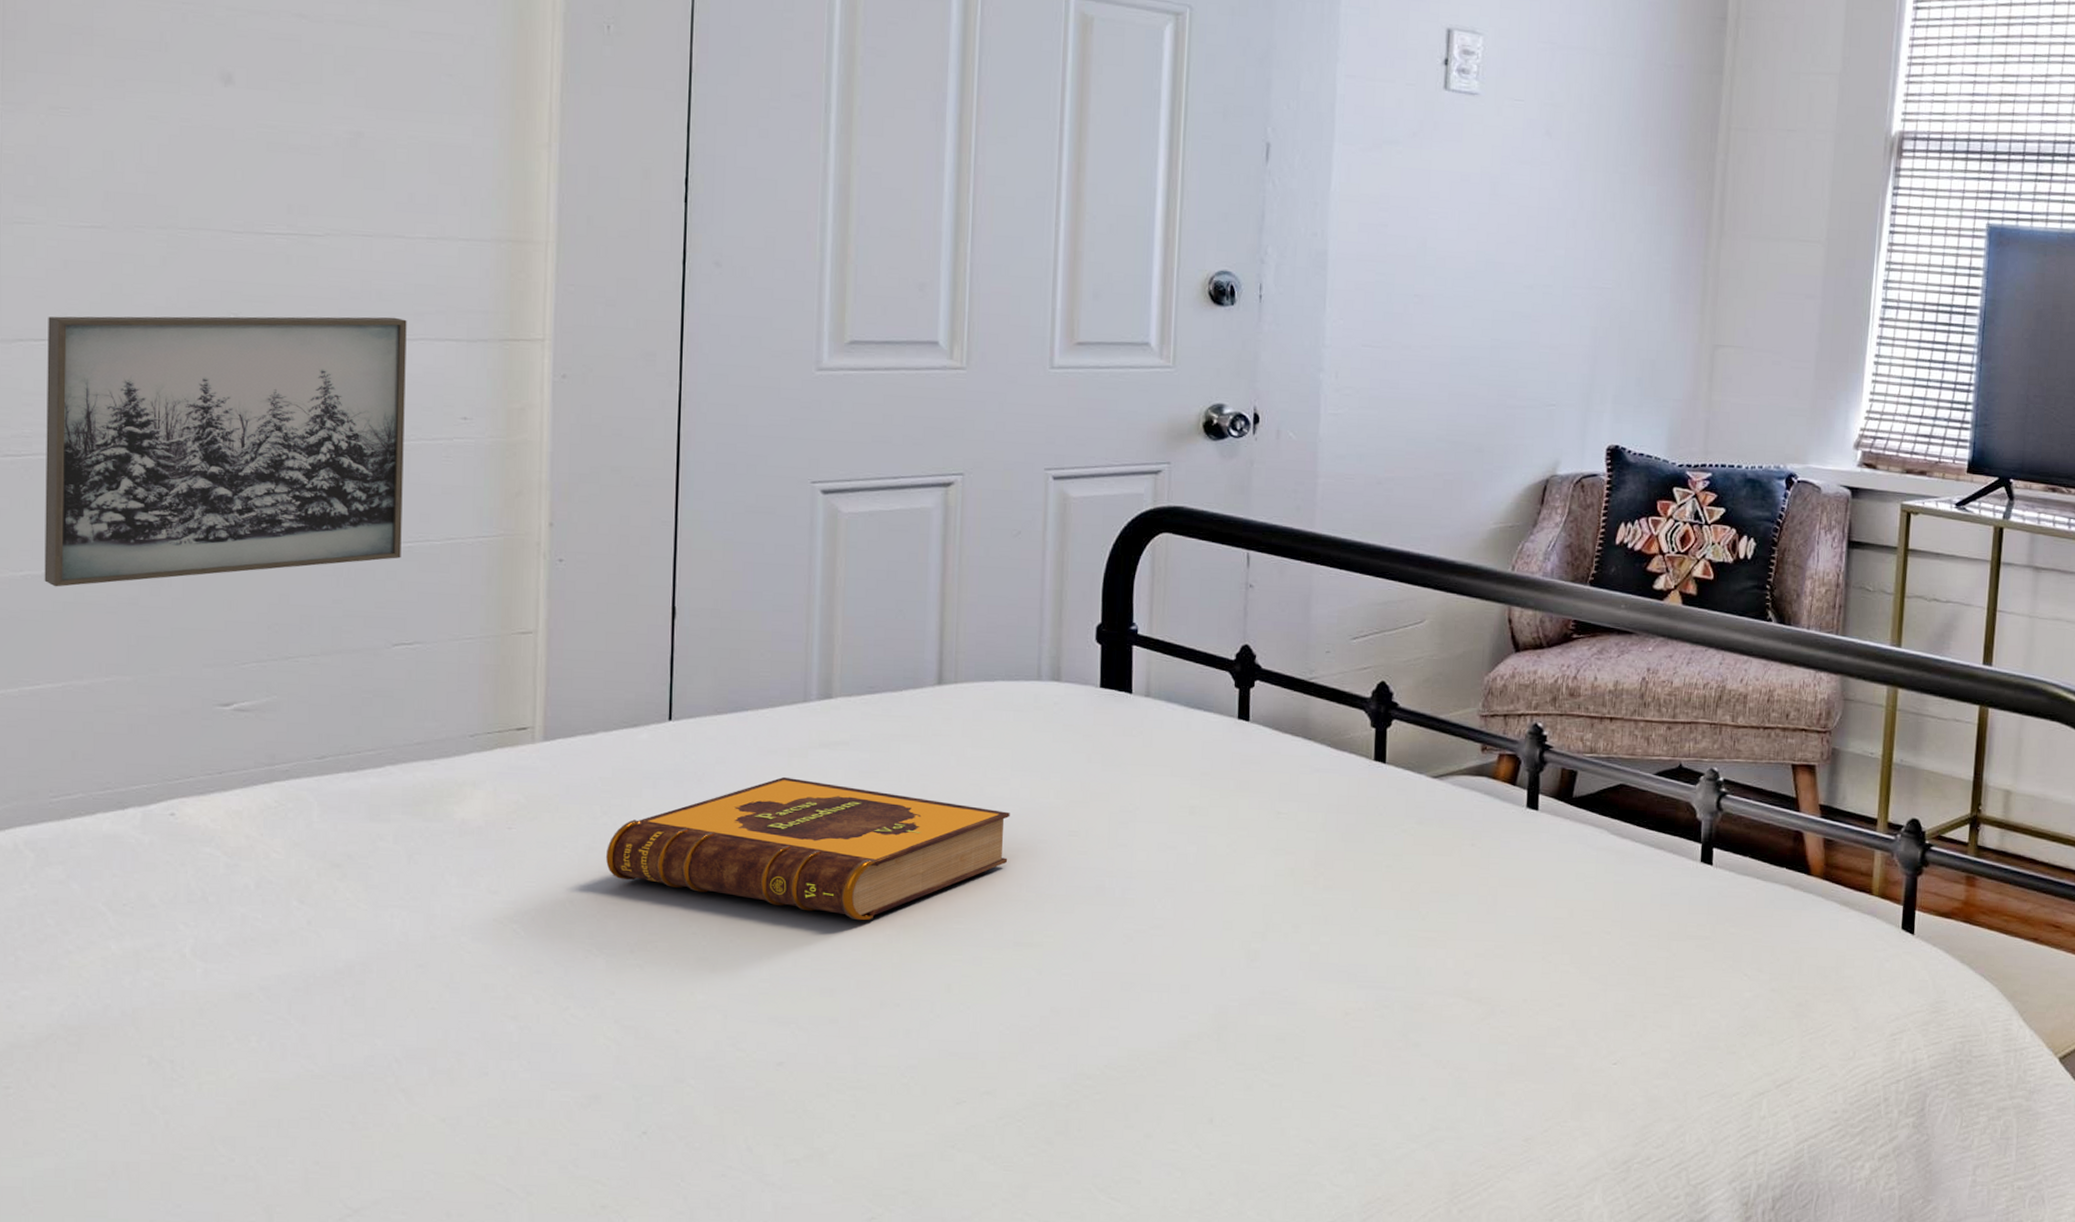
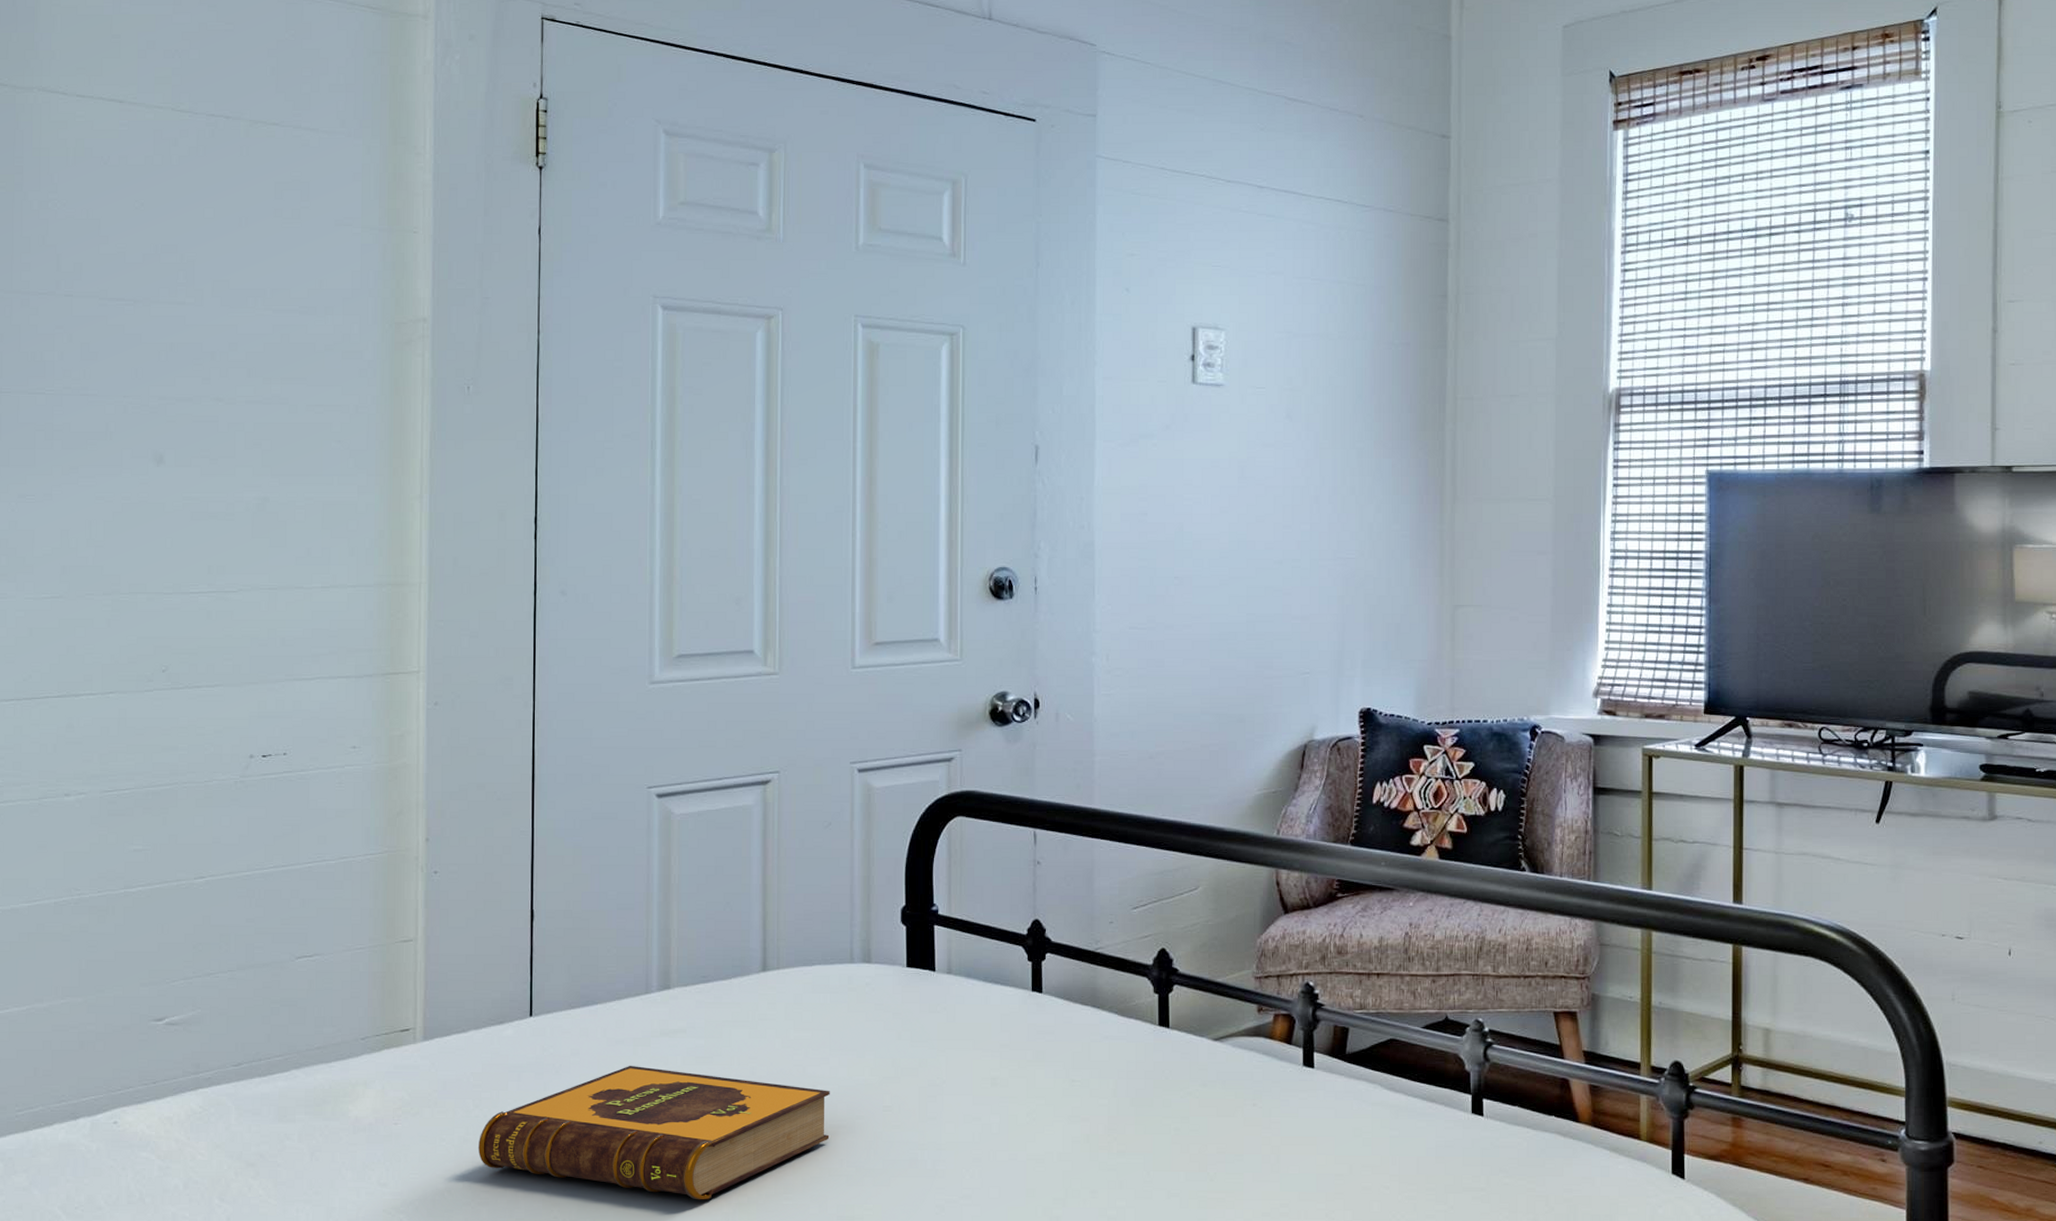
wall art: present [44,316,407,587] -> none [12,660,306,920]

